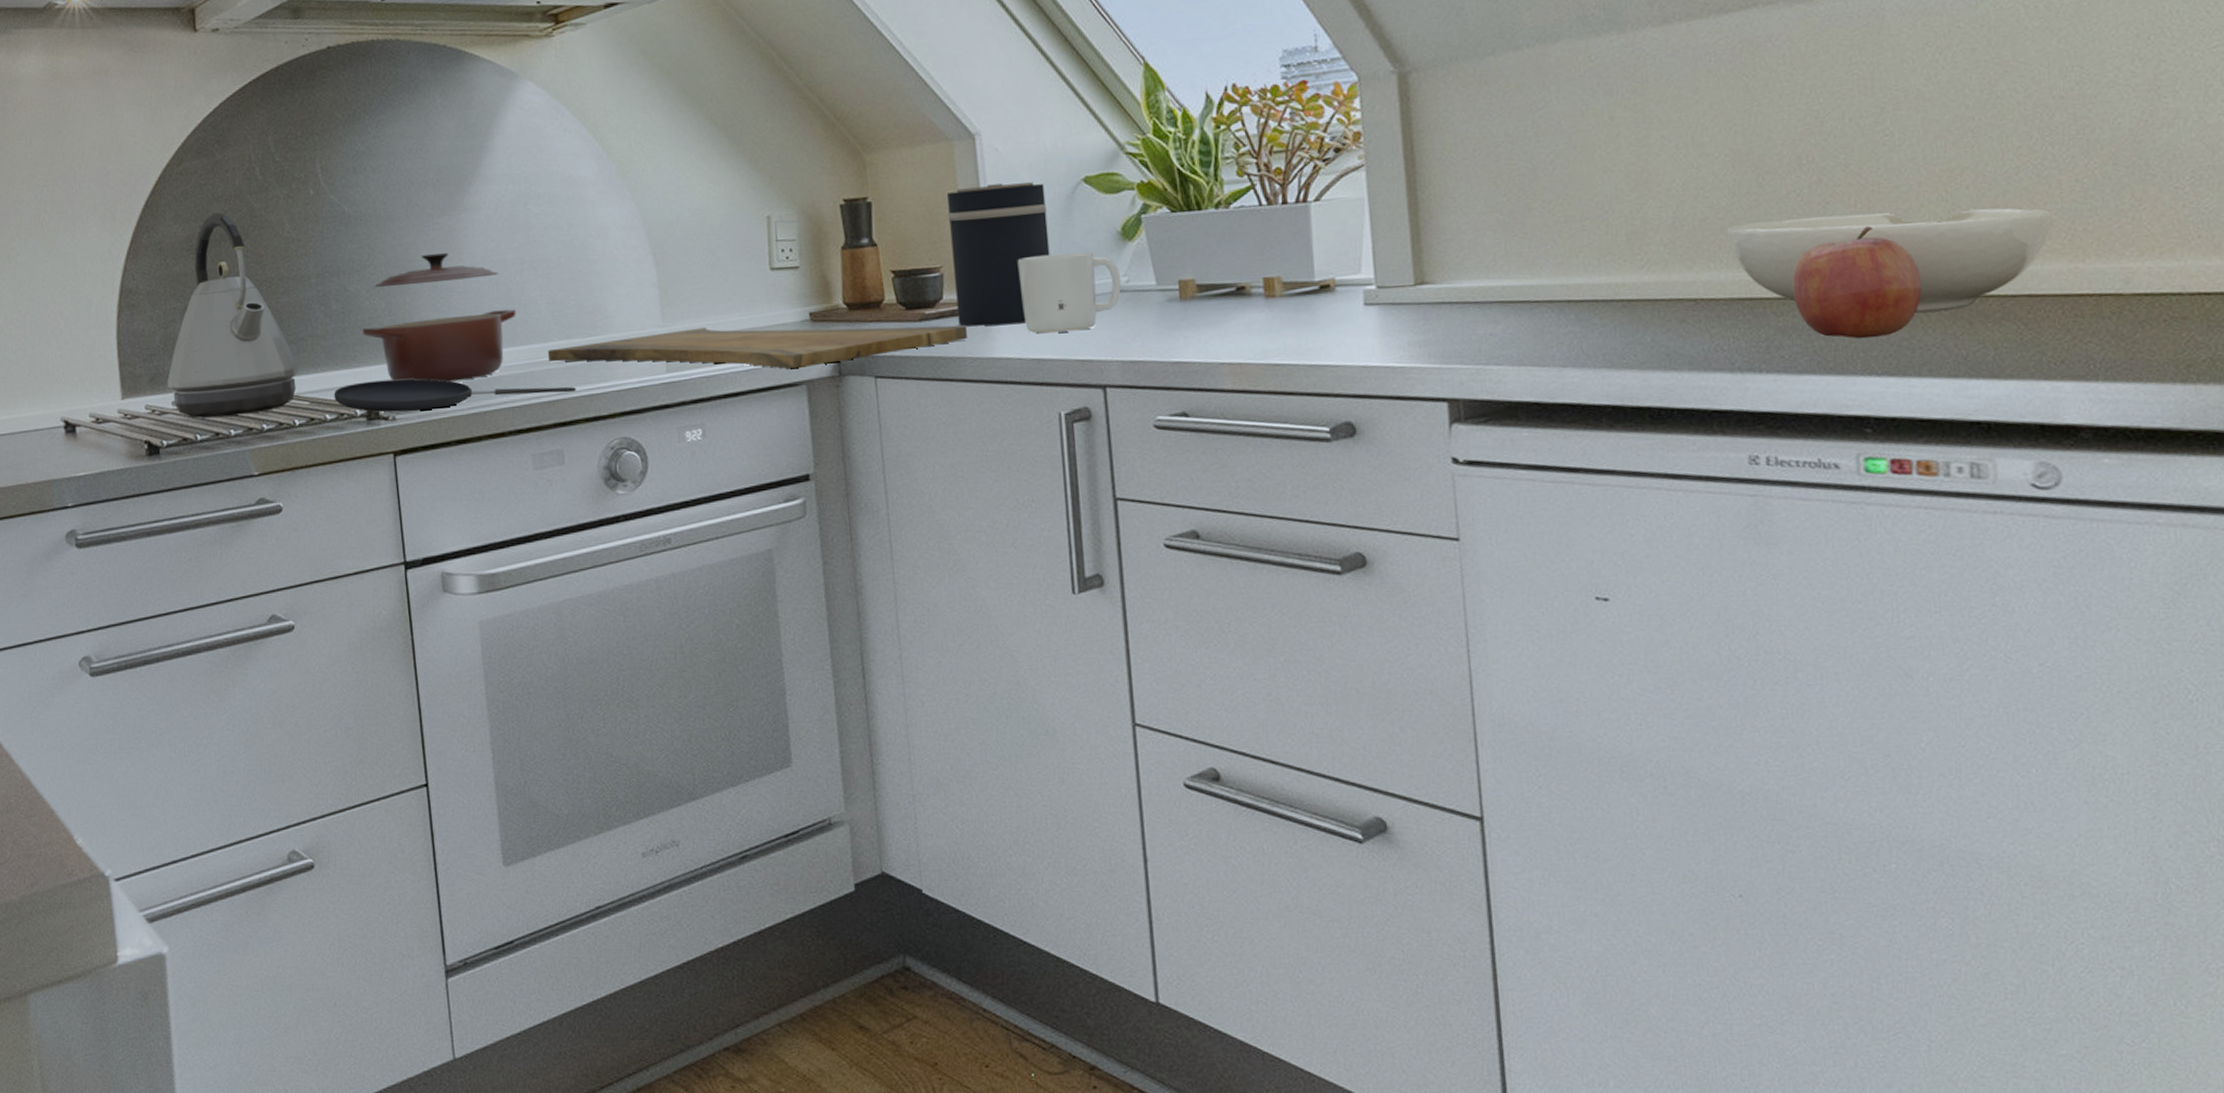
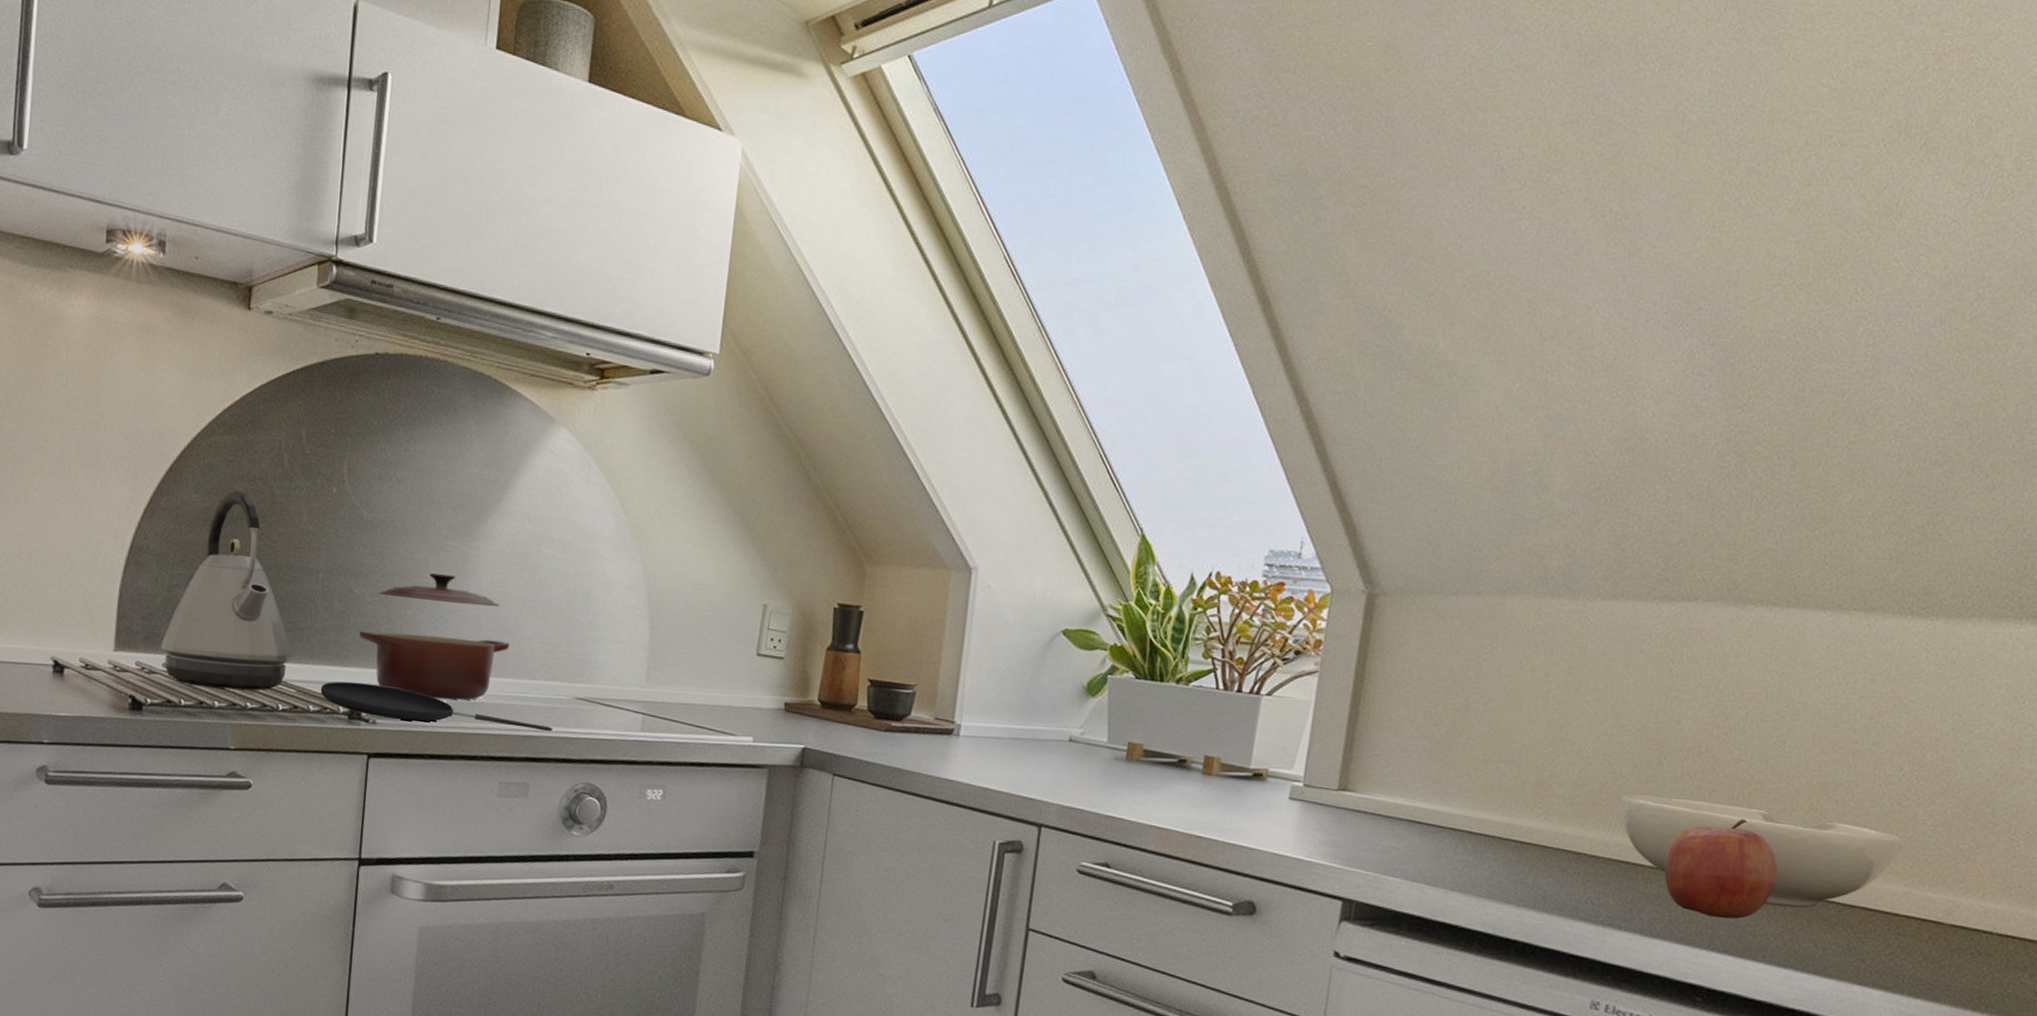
cutting board: present [548,325,967,370] -> none [532,687,927,757]
cylinder: present [947,182,1050,327] -> none [920,616,1026,752]
mug: present [1017,251,1122,334] -> none [980,692,1077,770]

